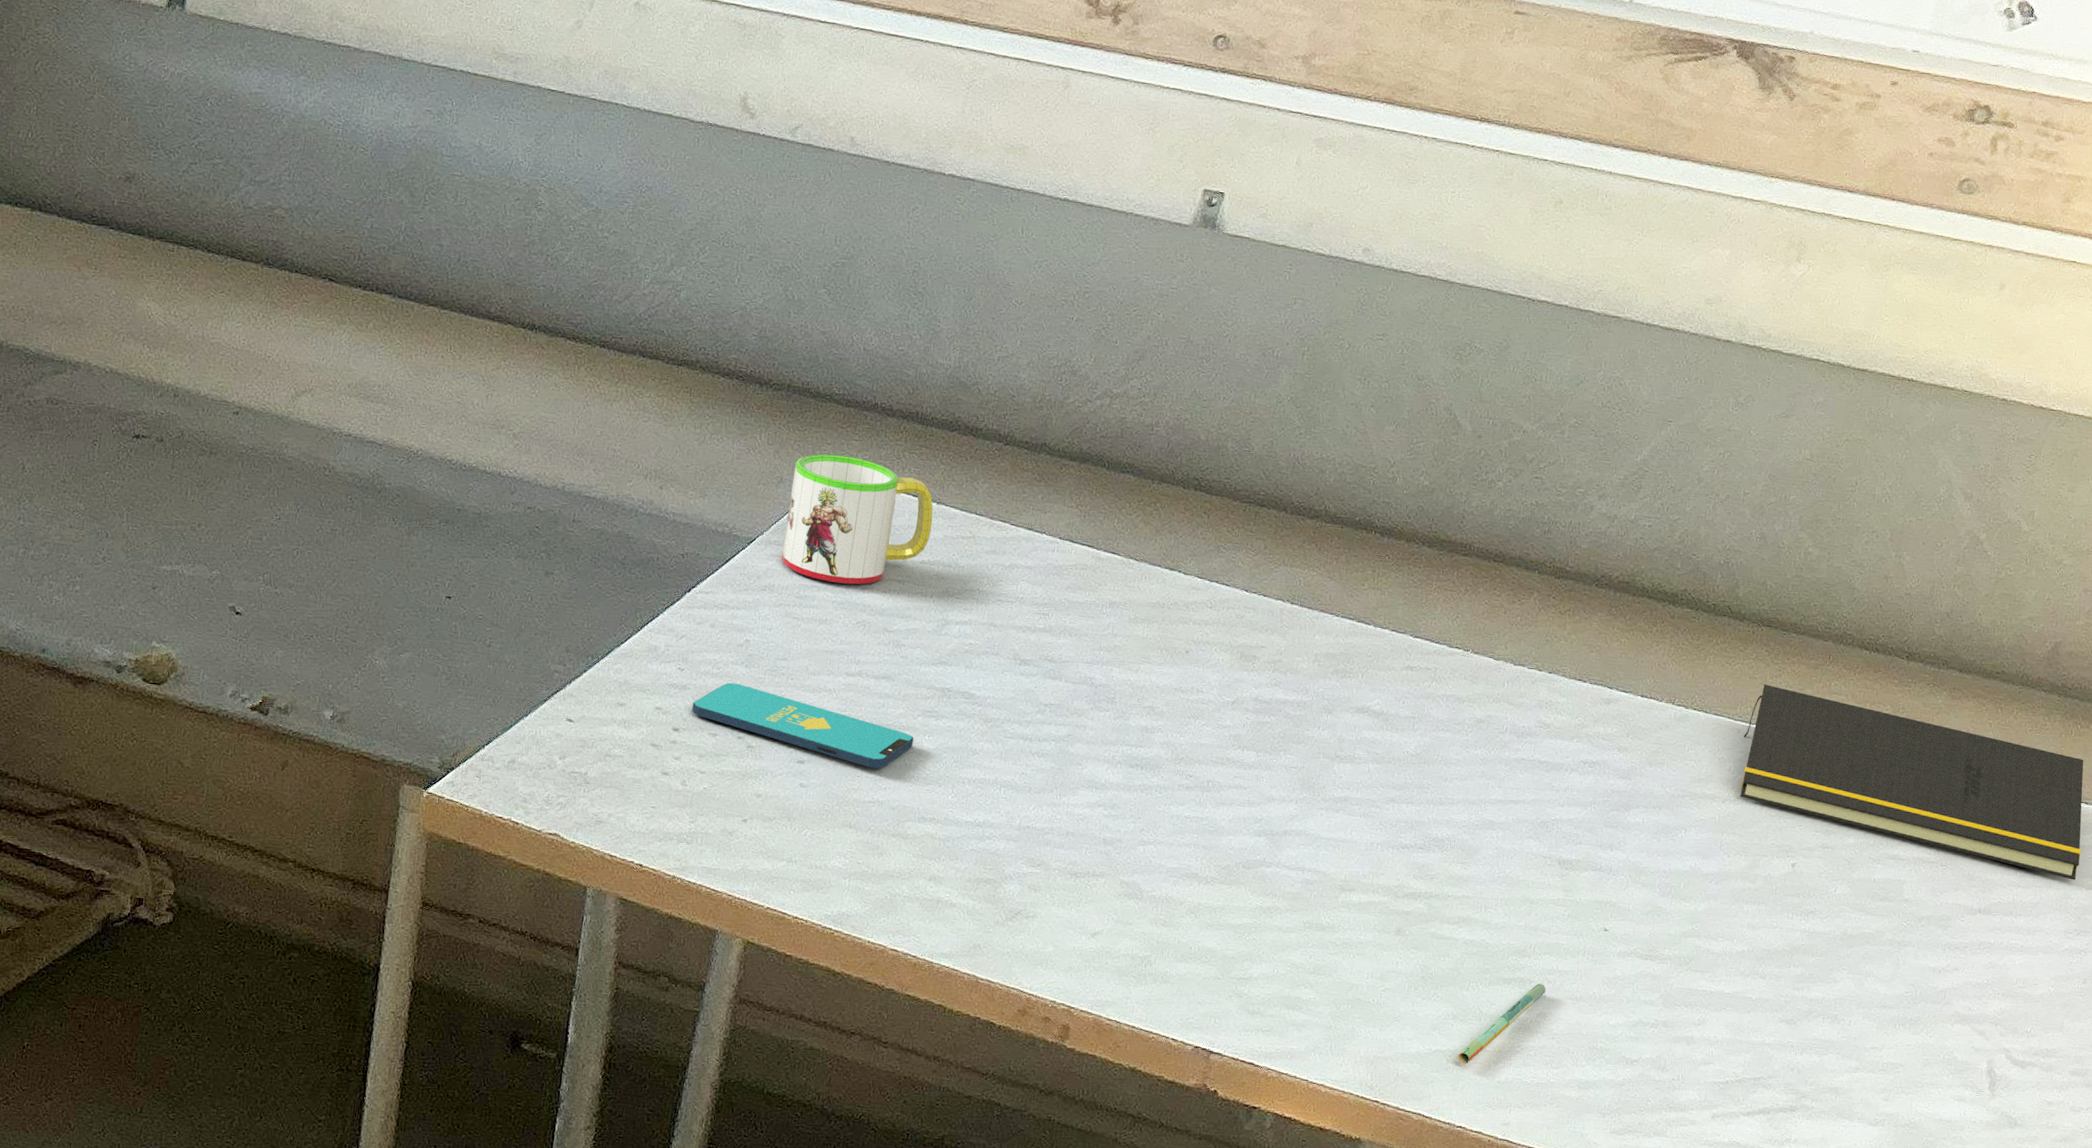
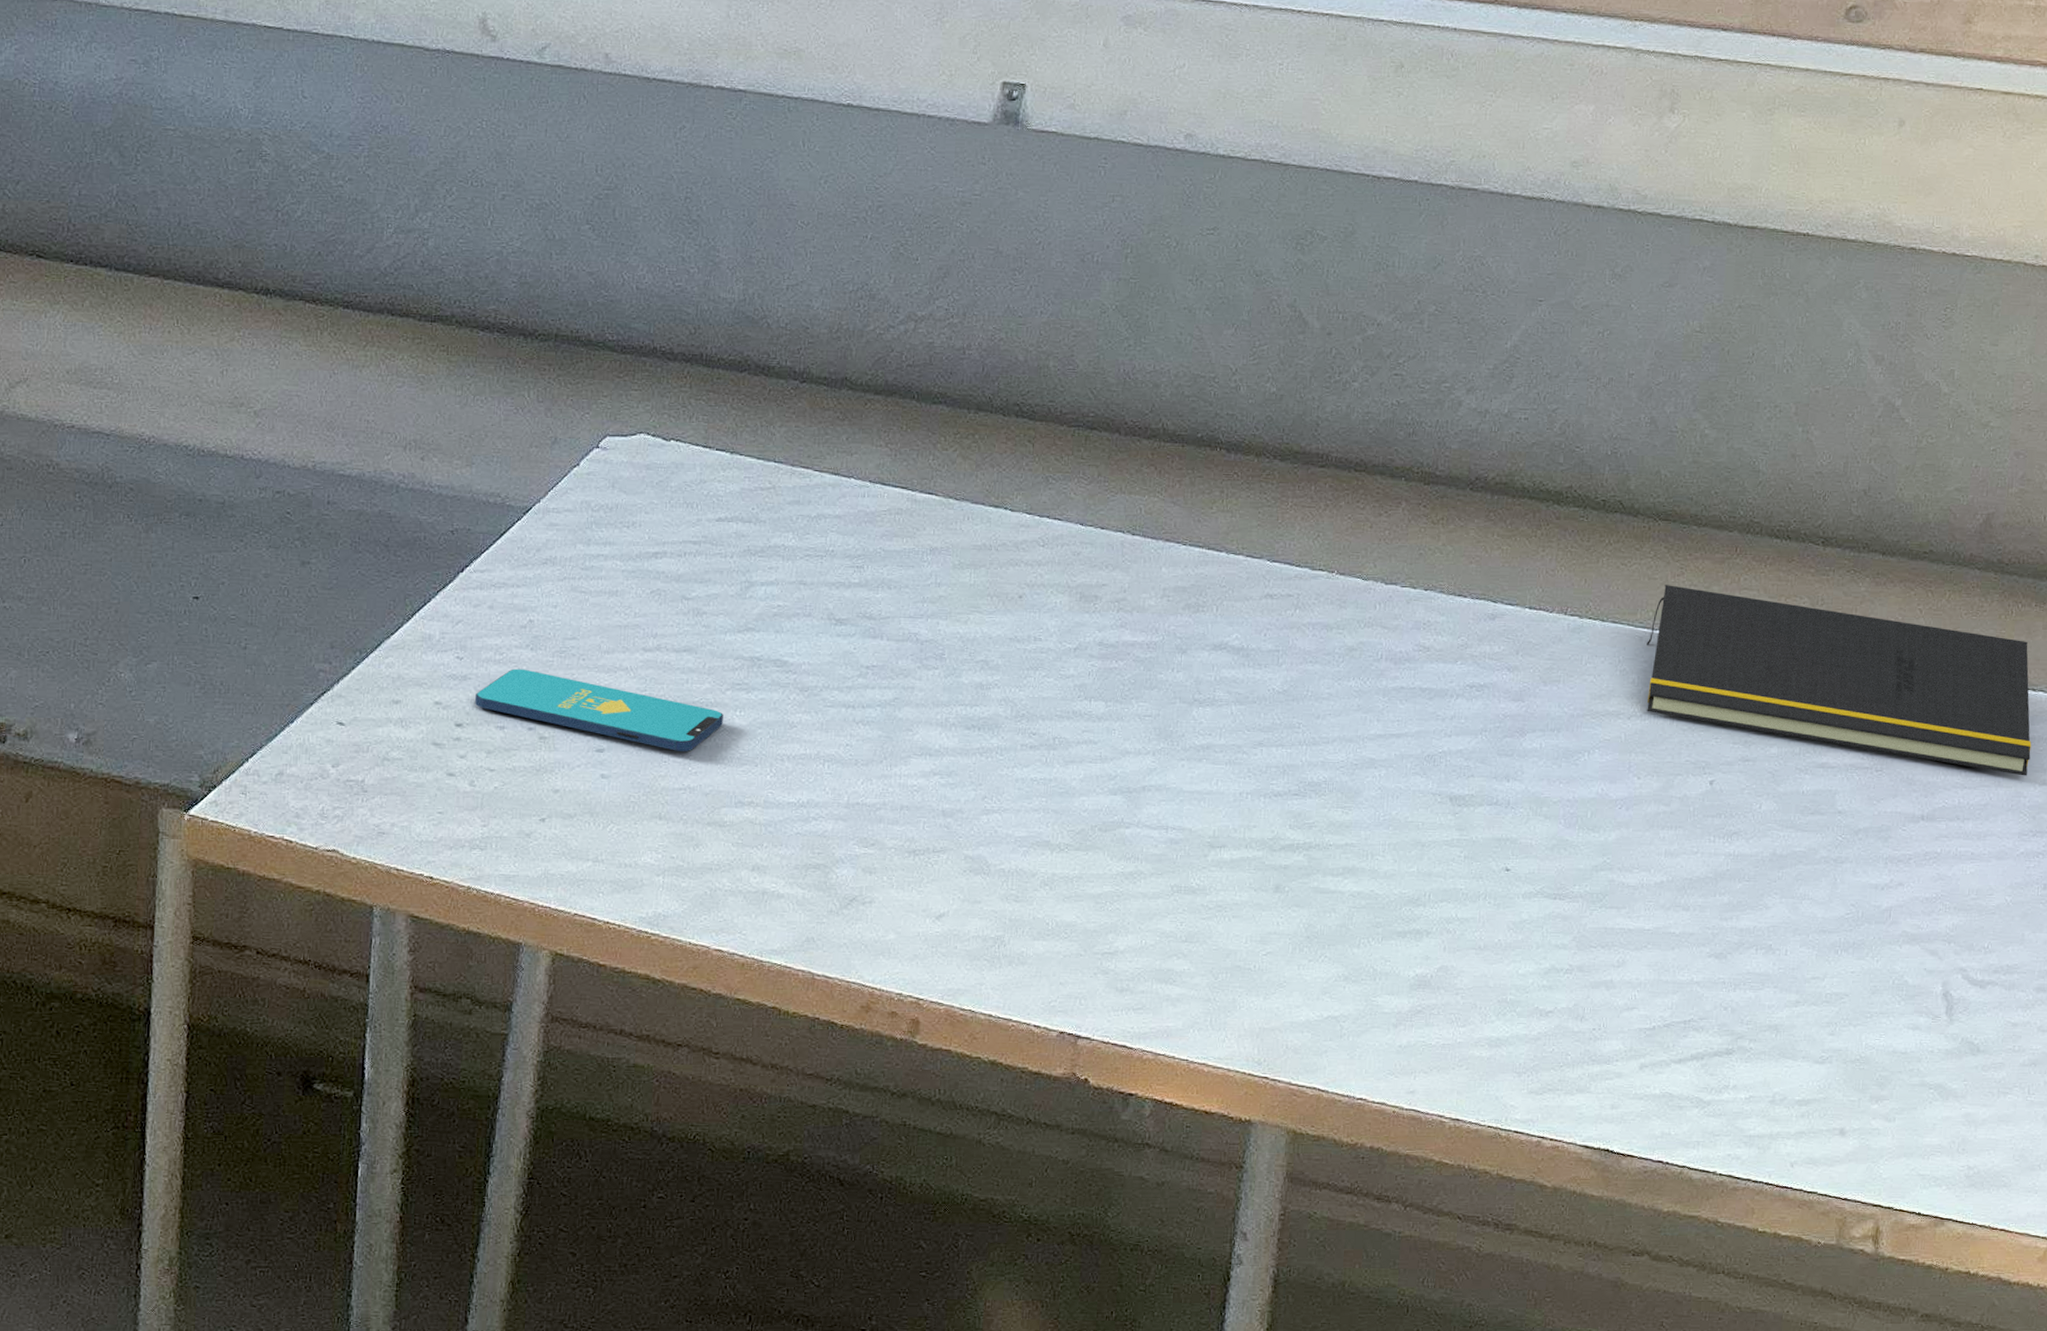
mug: present [781,454,933,585] -> none [562,408,727,550]
pen: present [1458,983,1546,1064] -> none [1353,934,1446,1029]

